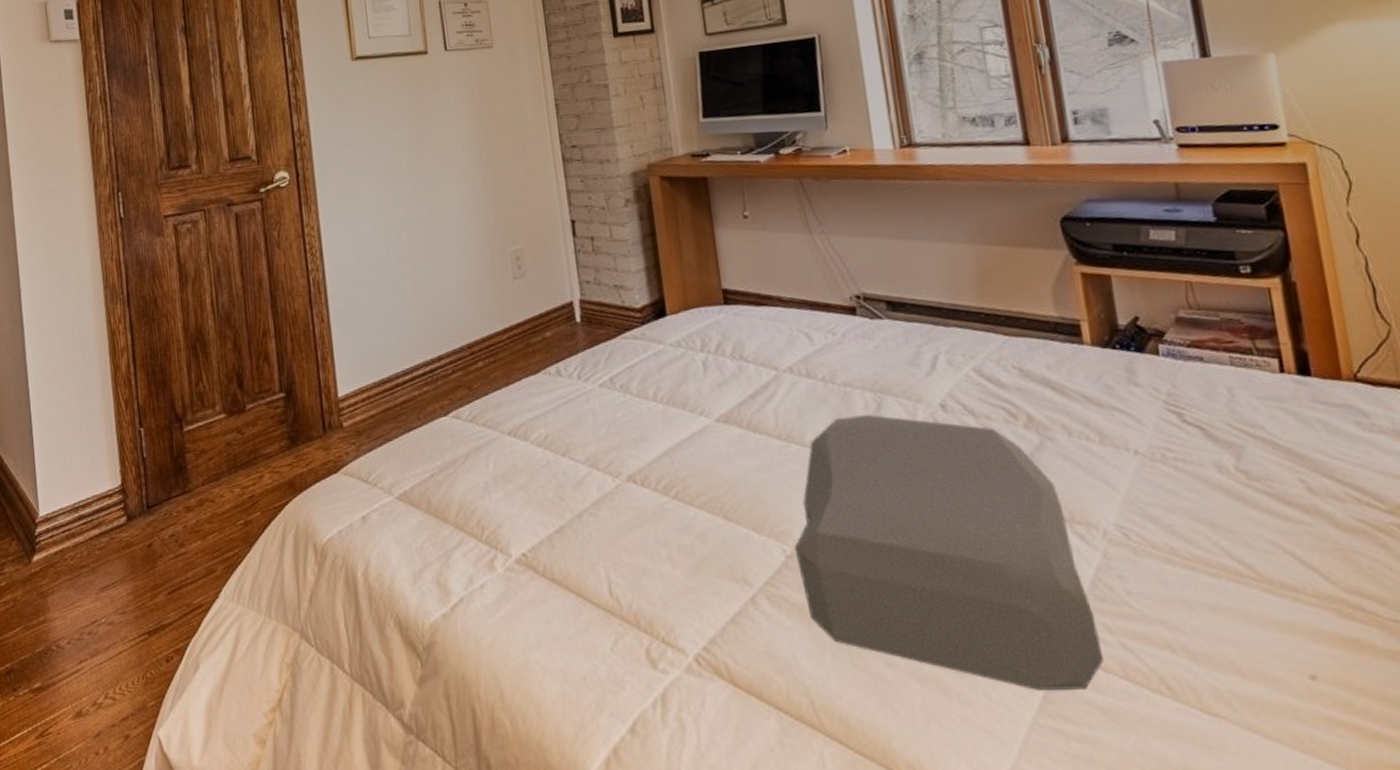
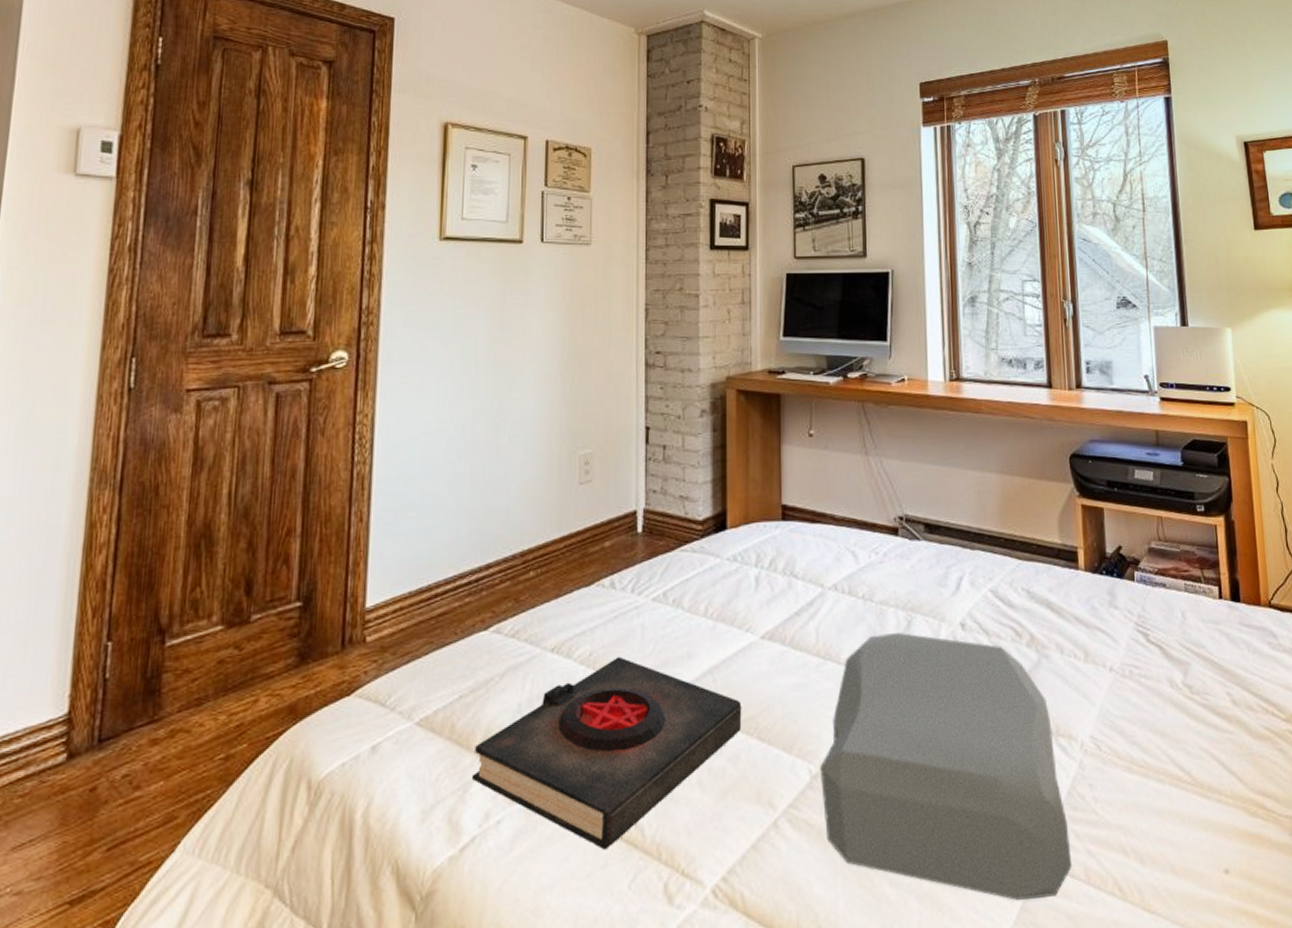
book: none [451,439,707,616] -> present [471,656,742,850]

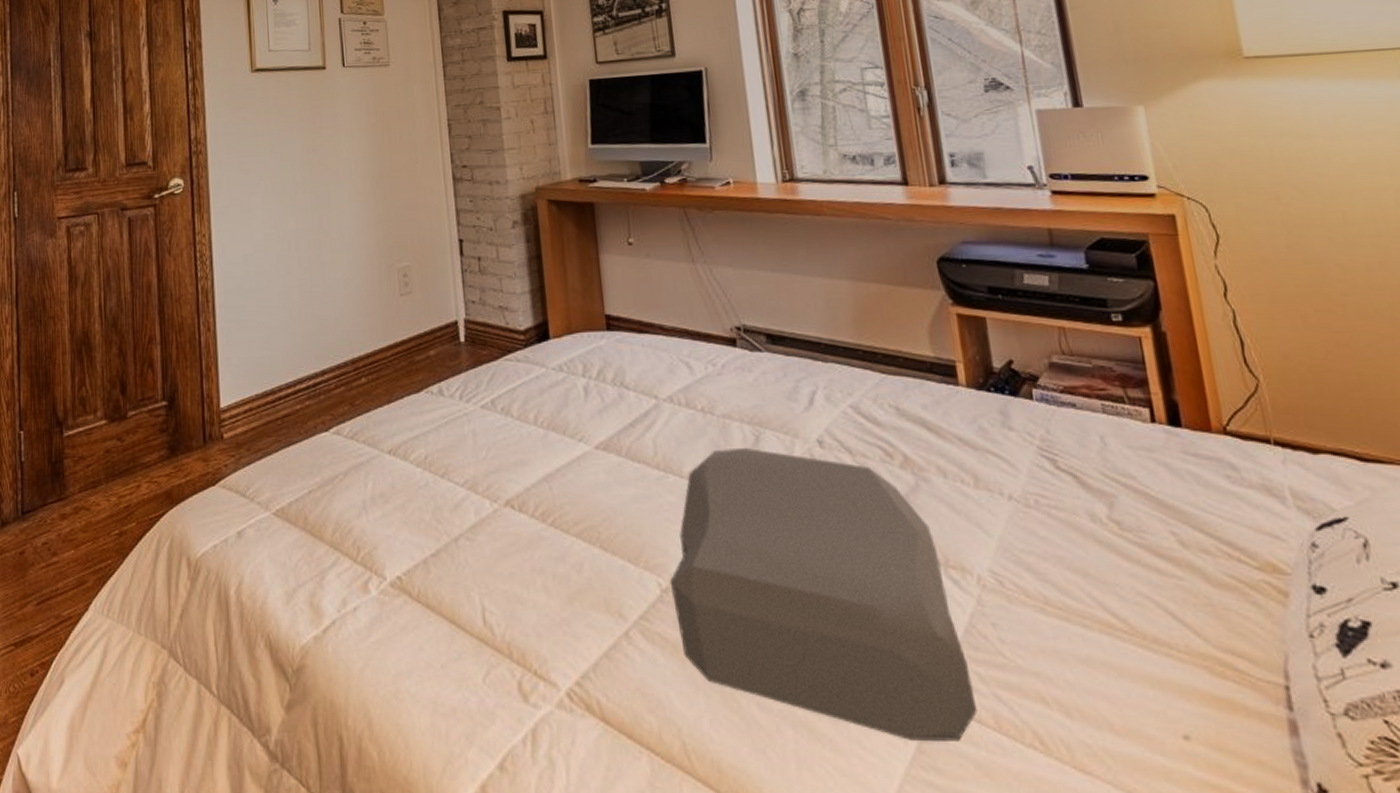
book: present [471,656,742,850] -> none [326,461,583,644]

